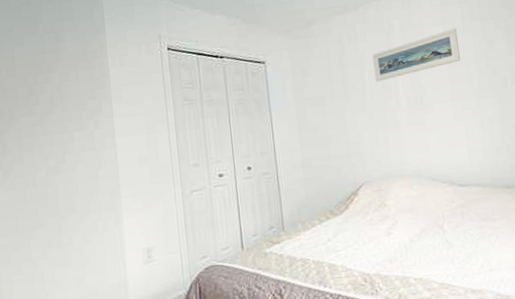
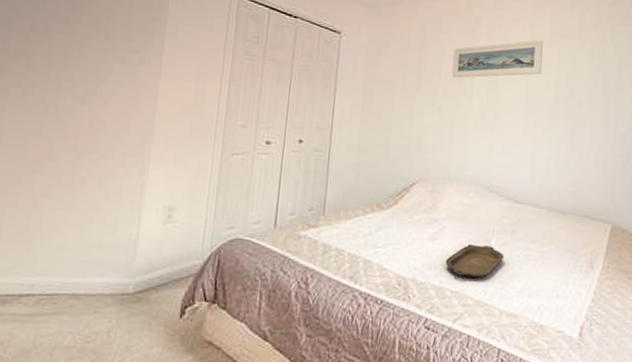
serving tray: none [404,231,459,264] -> present [445,244,504,279]

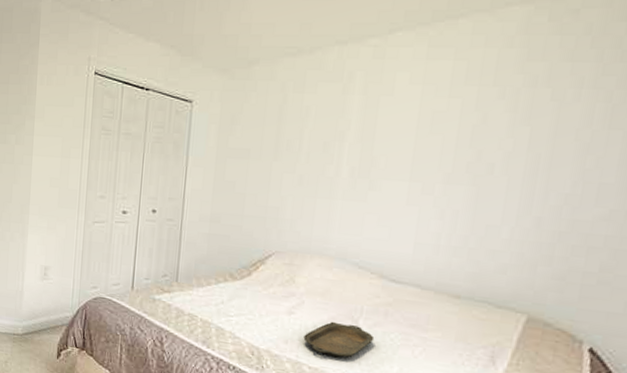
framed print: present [451,39,543,78] -> none [316,90,440,143]

